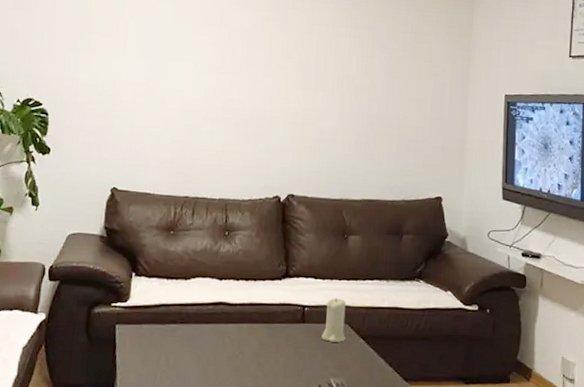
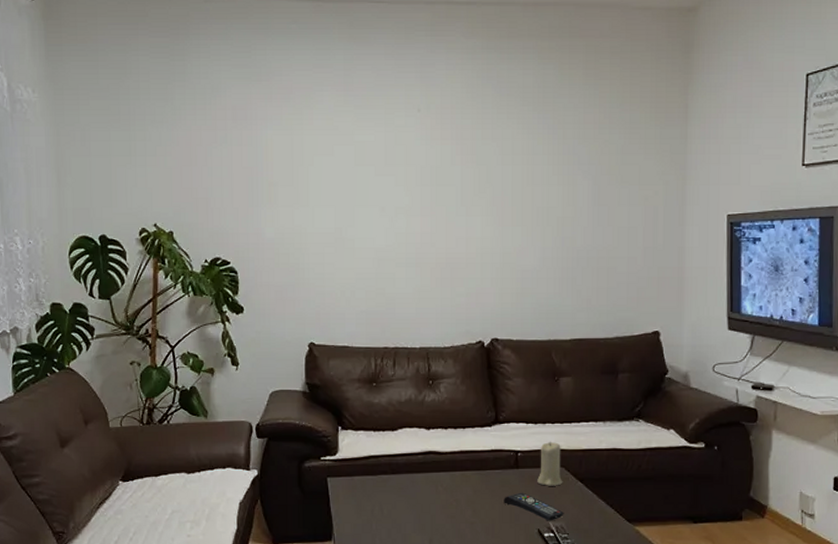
remote control: none [288,347,345,378] -> present [504,492,564,521]

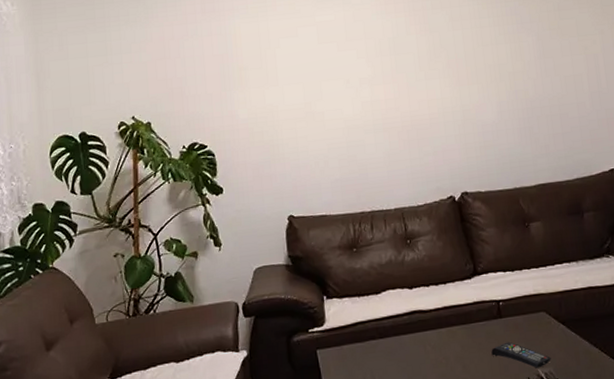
candle: present [537,441,563,486] -> none [520,286,546,333]

